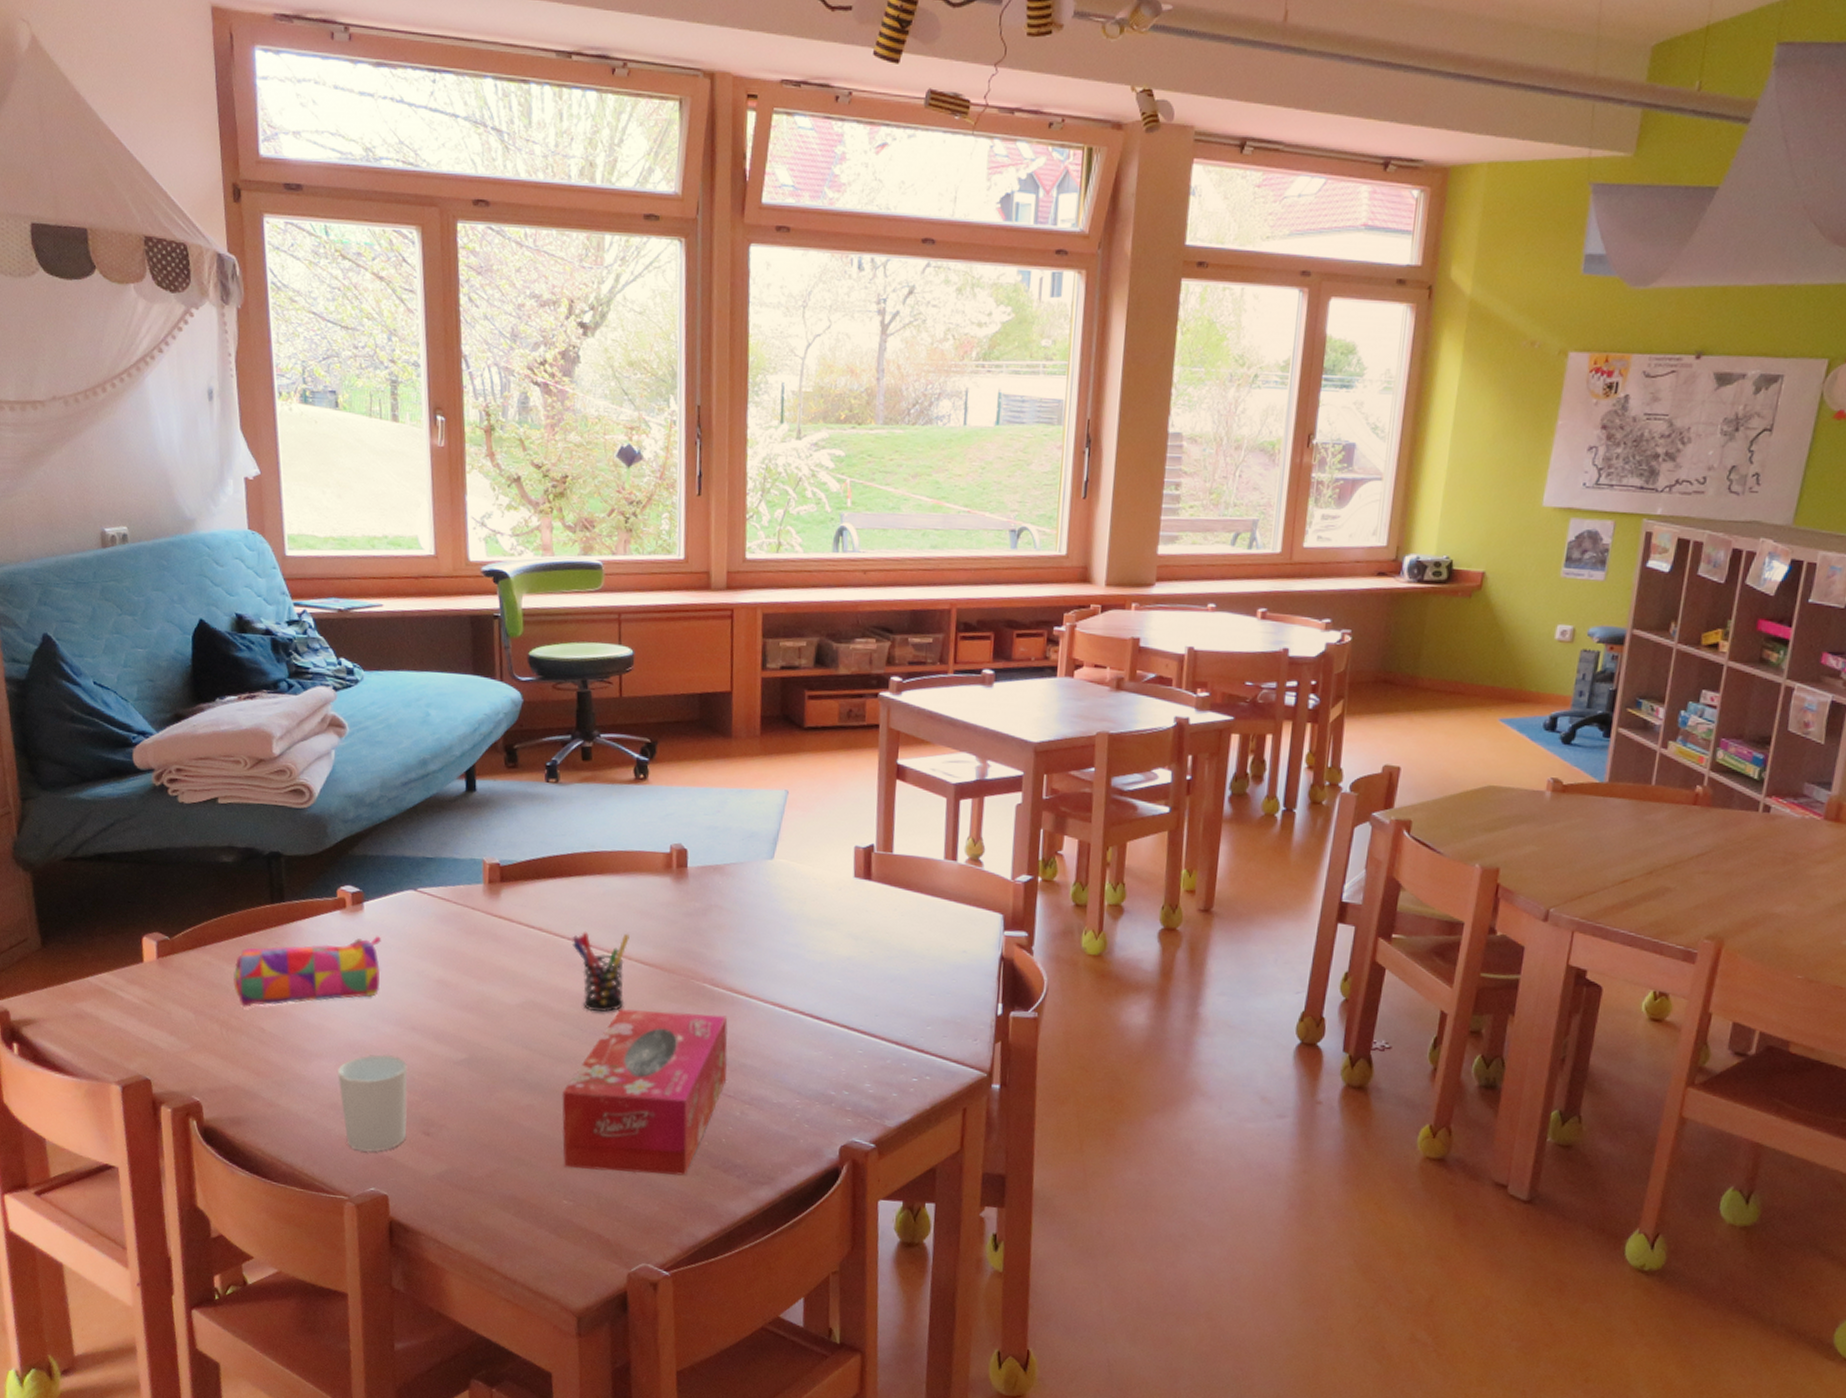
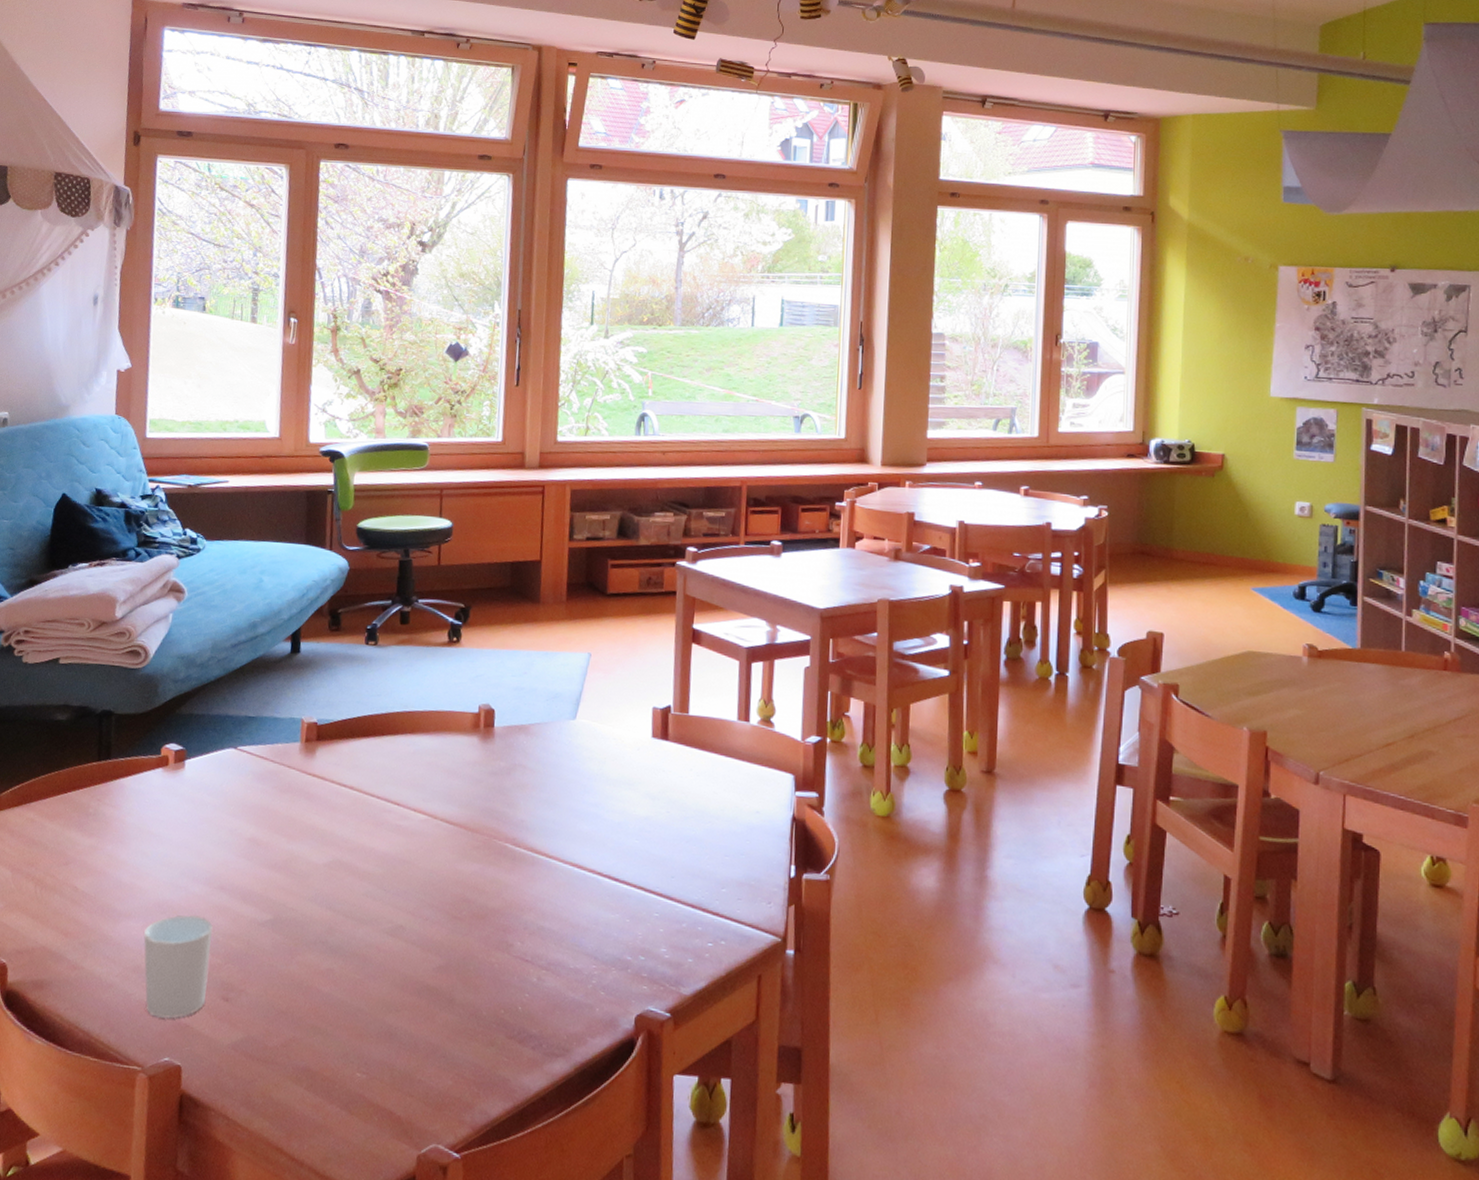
pencil case: present [234,936,381,1009] -> none [53,794,199,867]
tissue box: present [562,1009,728,1176] -> none [359,869,528,1047]
pen holder: present [571,930,630,1012] -> none [380,789,436,872]

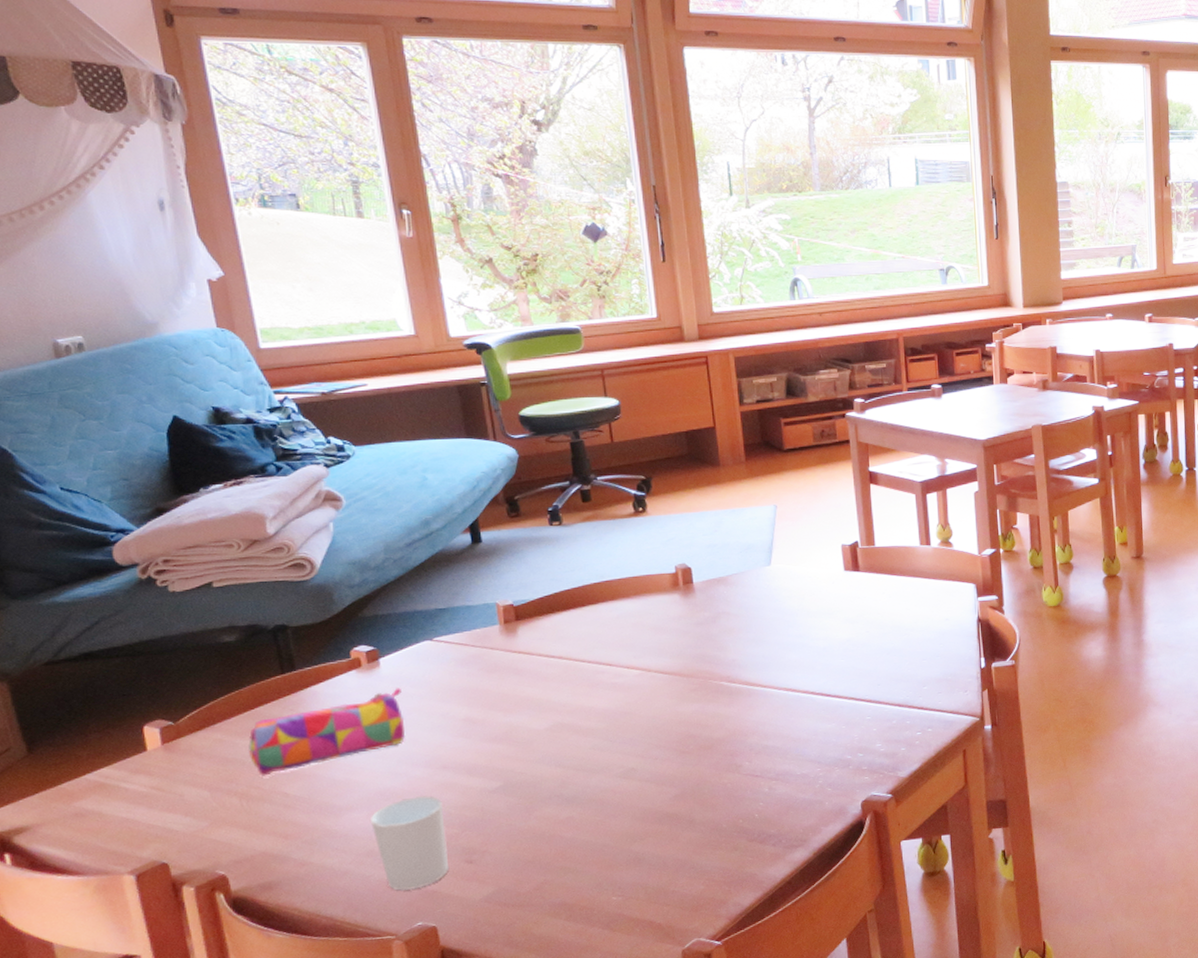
pencil case: none [53,794,199,867] -> present [248,688,406,777]

